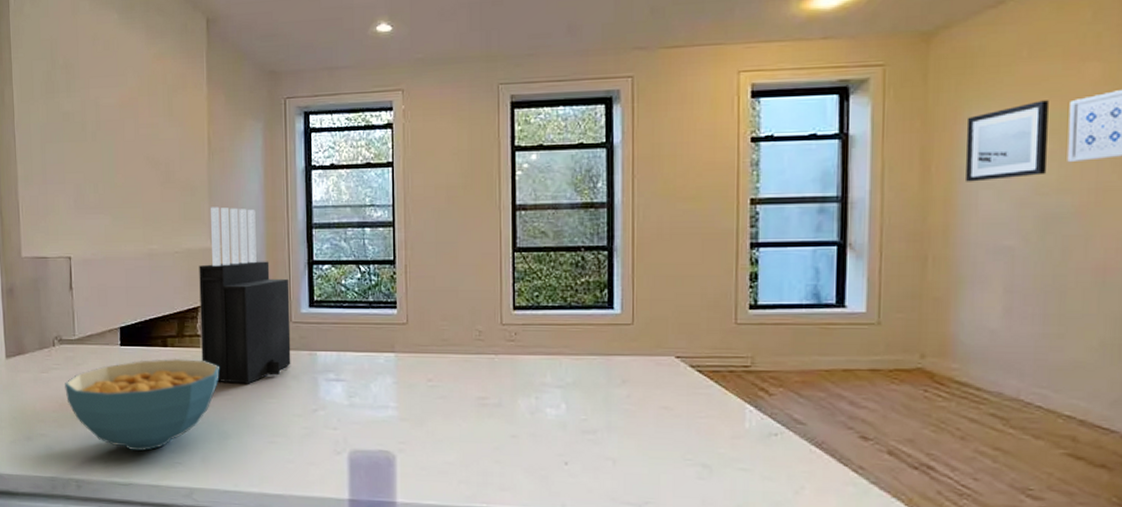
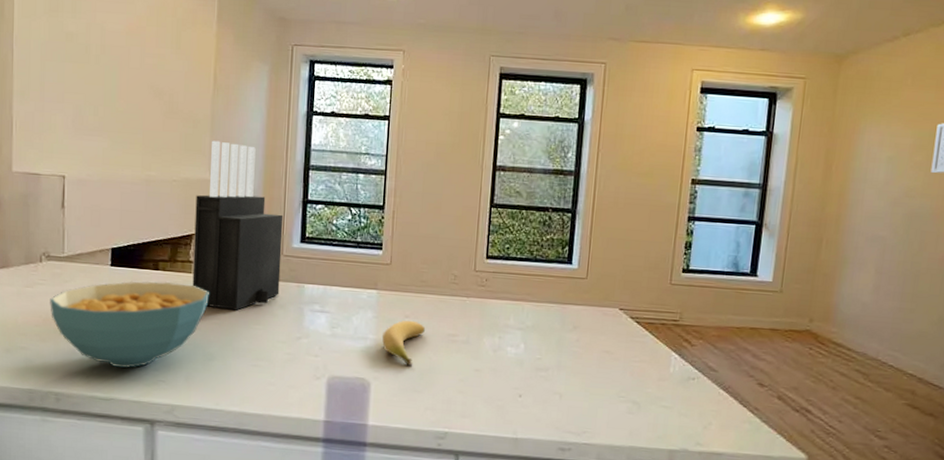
banana: none [403,384,452,435] -> present [381,320,426,366]
wall art: present [965,100,1049,182] -> none [857,121,922,182]

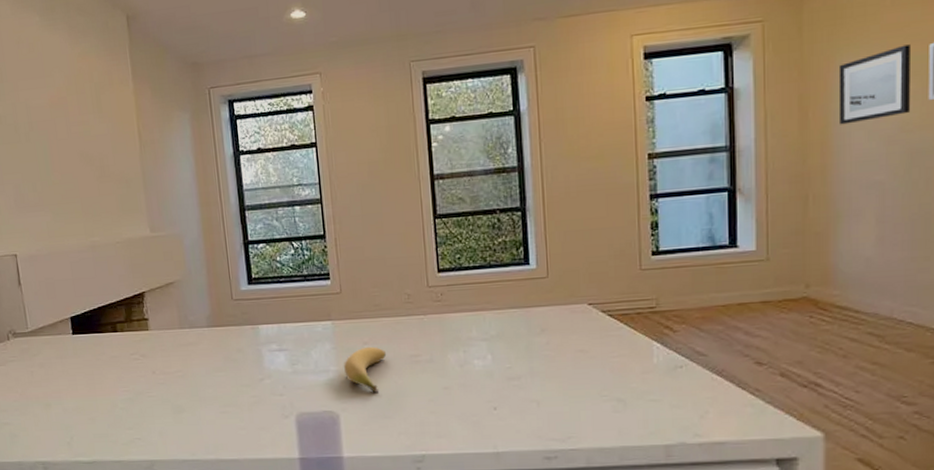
cereal bowl: present [50,281,209,368] -> none [22,342,169,430]
knife block: present [192,140,284,311] -> none [140,196,236,361]
wall art: none [857,121,922,182] -> present [838,44,911,125]

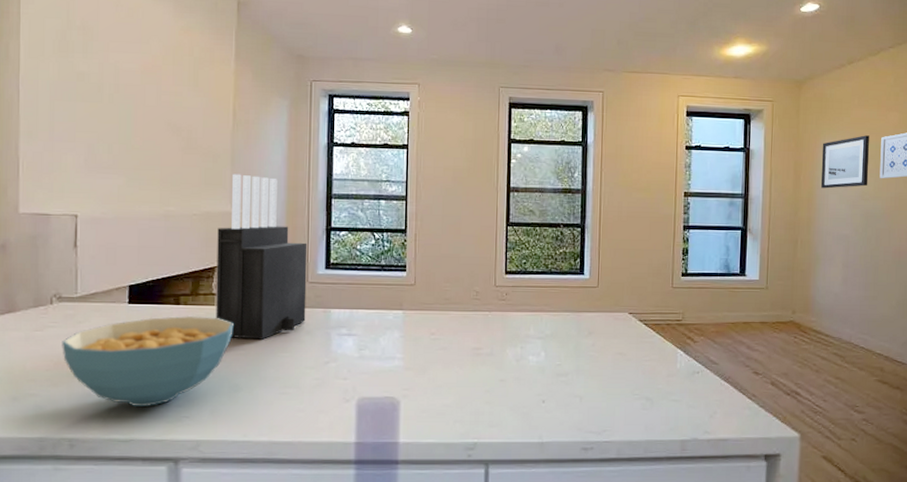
cereal bowl: none [22,342,169,430] -> present [62,315,233,406]
knife block: none [140,196,236,361] -> present [216,174,308,340]
banana: present [343,346,387,393] -> none [409,337,451,381]

